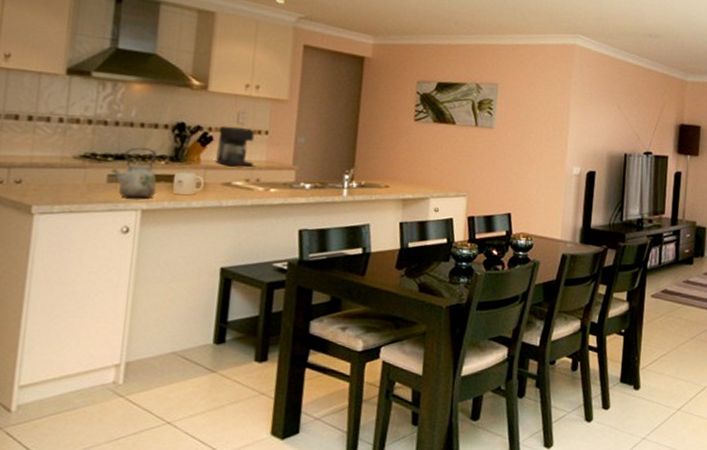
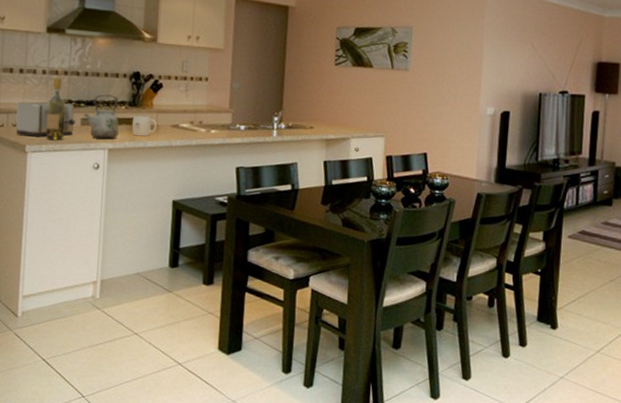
toaster: none [19,154,100,196] -> present [15,101,75,137]
bottle: none [60,127,88,200] -> present [46,78,66,141]
coffee maker: present [214,125,255,168] -> none [165,74,197,111]

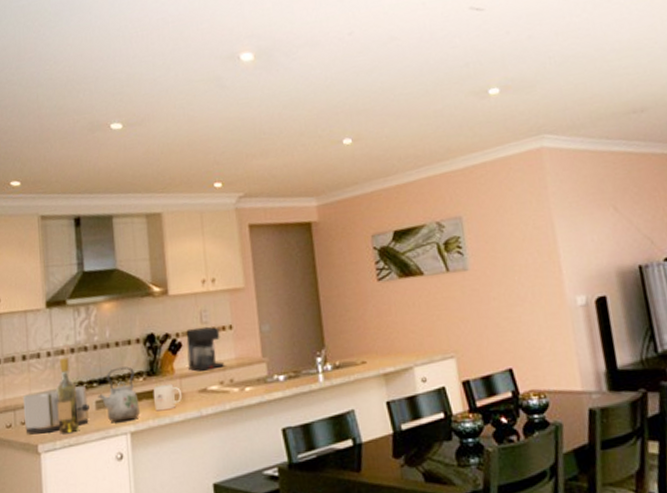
coffee maker: none [165,74,197,111] -> present [186,326,224,371]

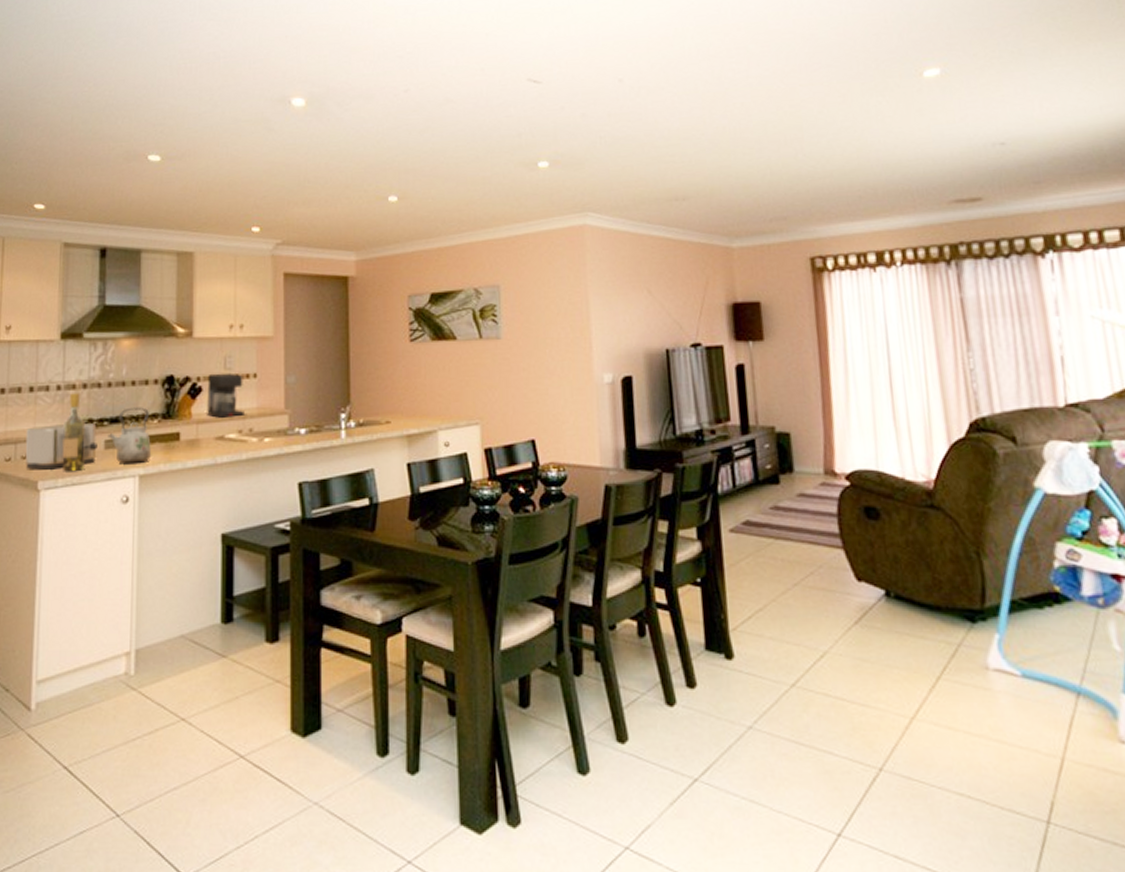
mug: present [153,383,183,412] -> none [166,428,198,456]

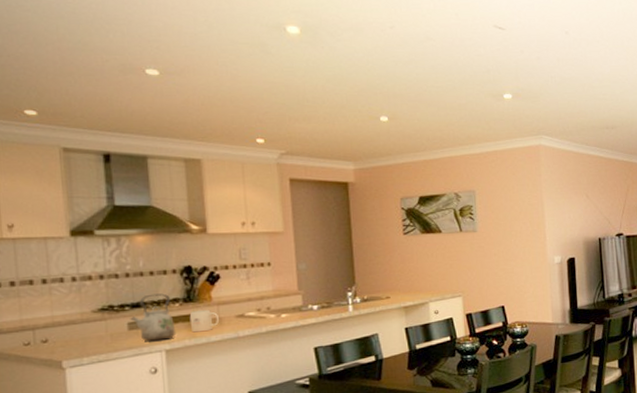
toaster: present [25,423,97,470] -> none [43,309,121,351]
bottle: present [62,393,86,472] -> none [83,283,109,352]
mug: none [166,428,198,456] -> present [189,309,220,333]
coffee maker: present [206,372,244,418] -> none [224,262,262,300]

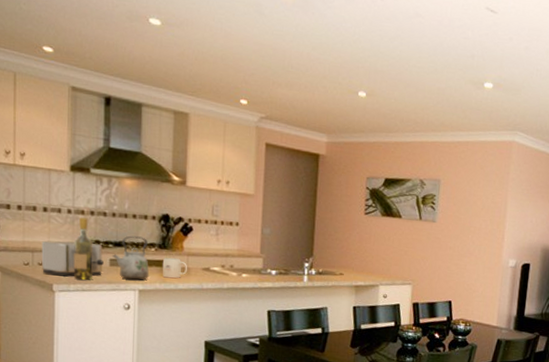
toaster: none [43,309,121,351] -> present [41,240,104,277]
bottle: none [83,283,109,352] -> present [73,217,93,281]

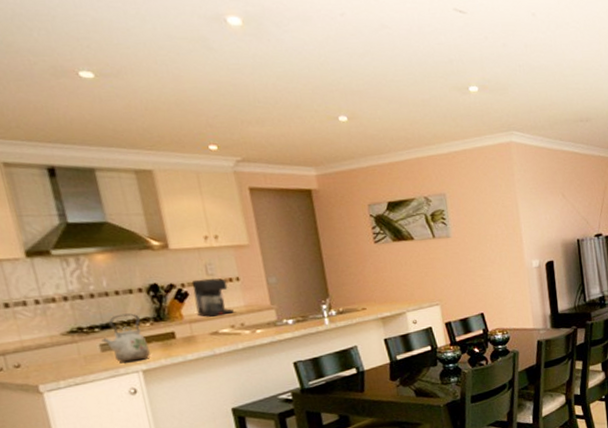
toaster: present [41,240,104,277] -> none [11,331,94,376]
bottle: present [73,217,93,281] -> none [51,305,84,375]
mug: present [162,257,188,279] -> none [162,328,194,352]
coffee maker: none [195,217,227,255] -> present [191,278,234,317]

